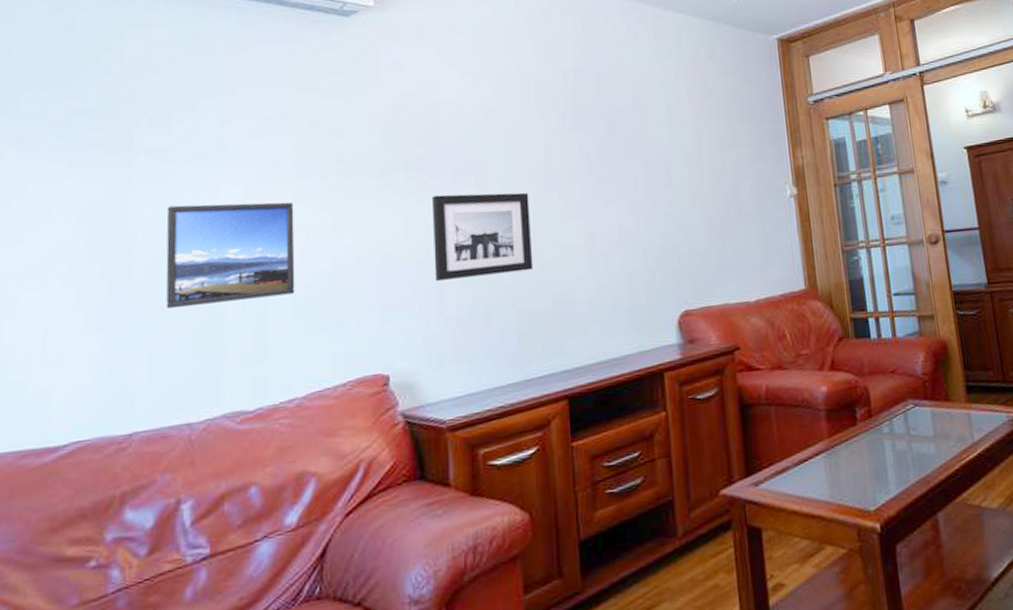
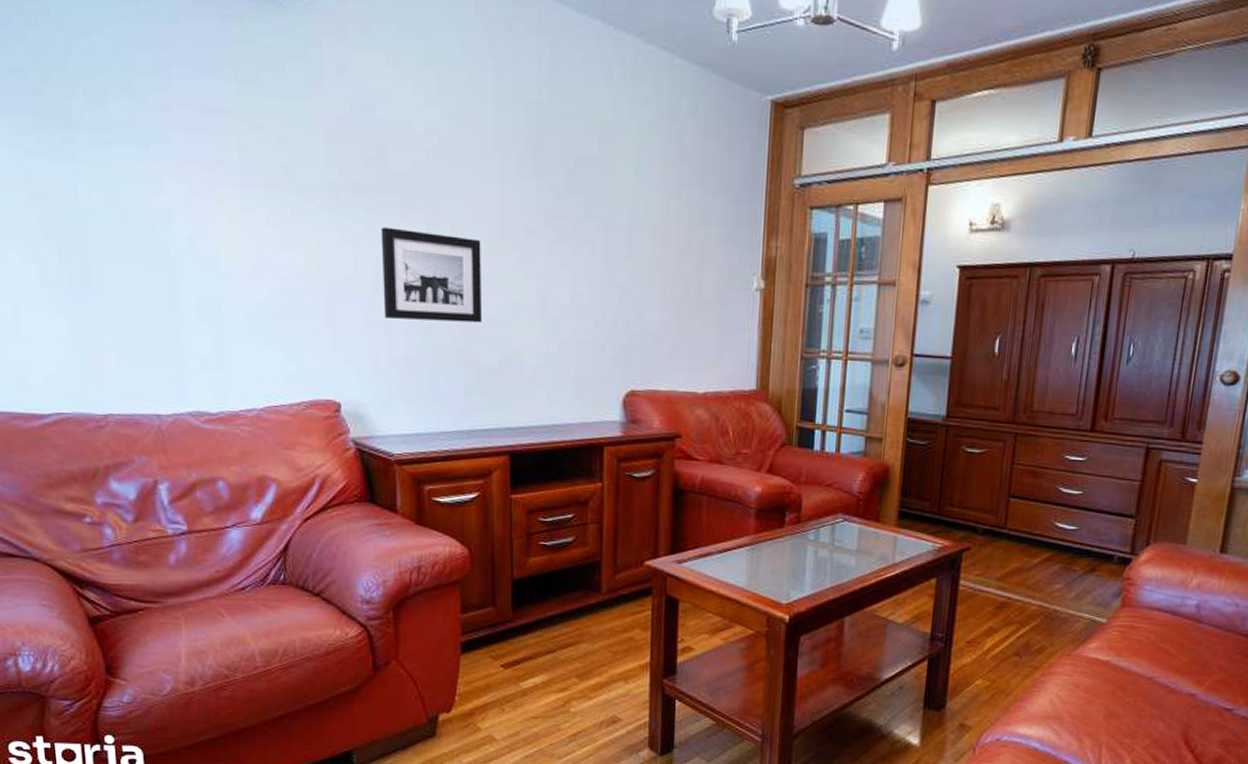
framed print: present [166,202,295,308] -> none [114,194,247,307]

